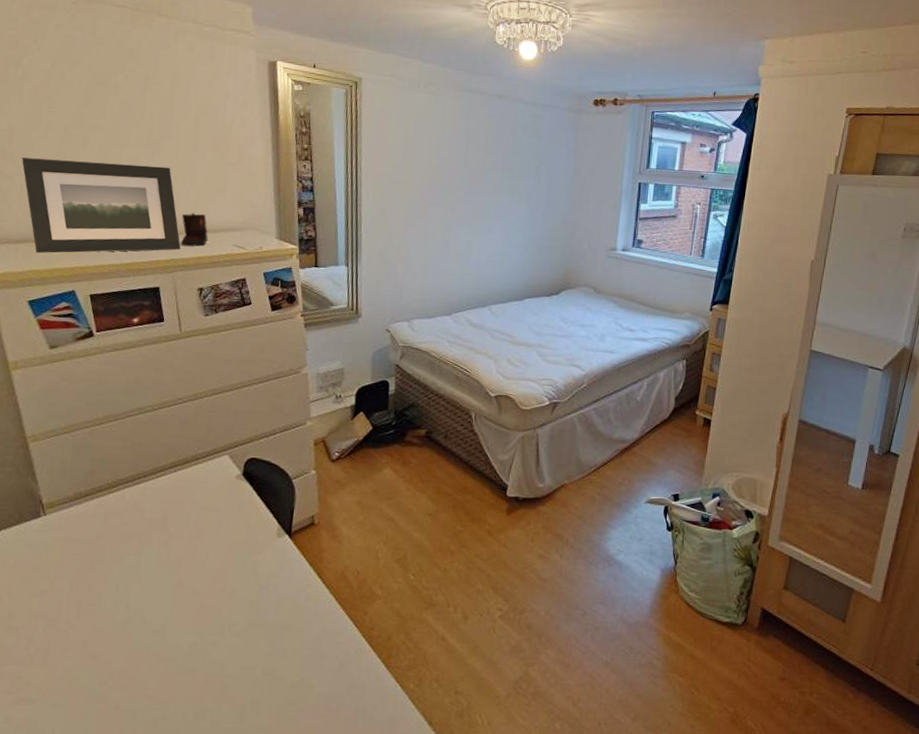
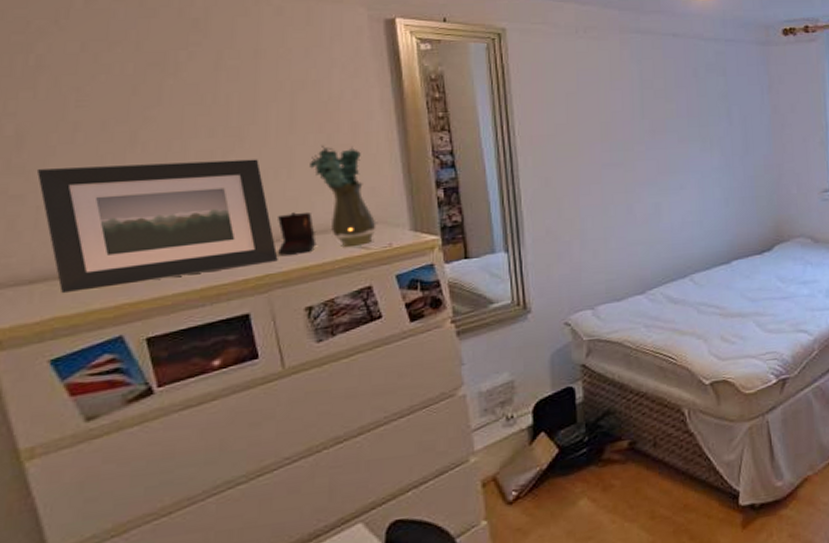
vase: none [206,161,252,246] -> present [310,145,376,248]

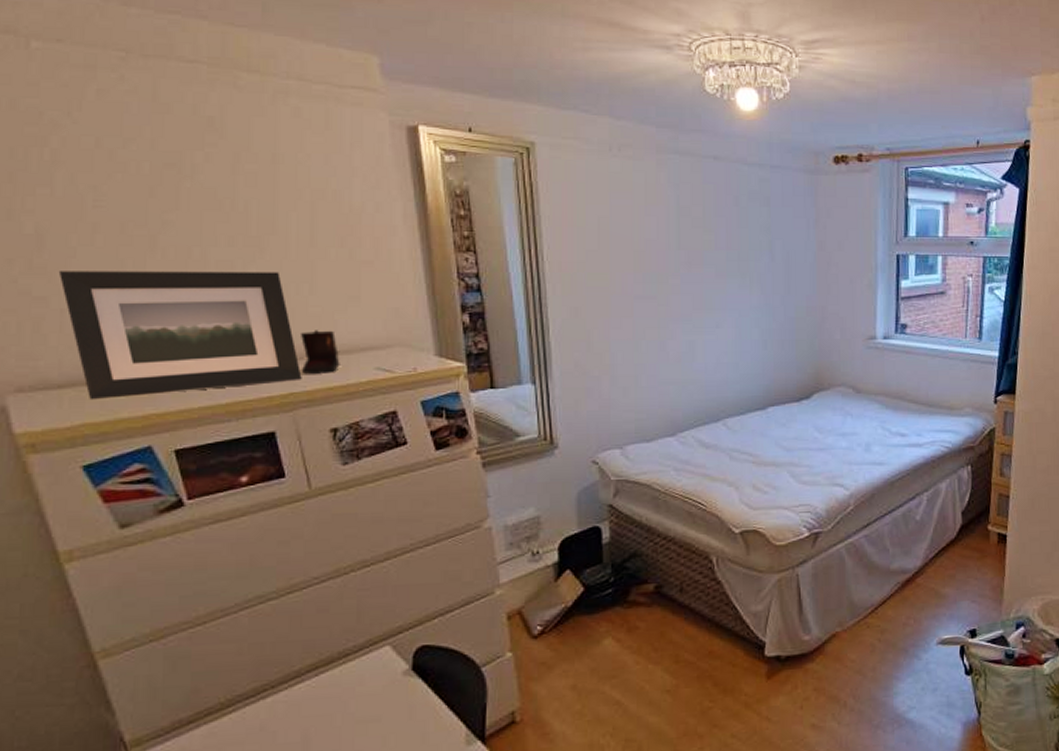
vase: present [310,145,376,248] -> none [332,260,401,370]

